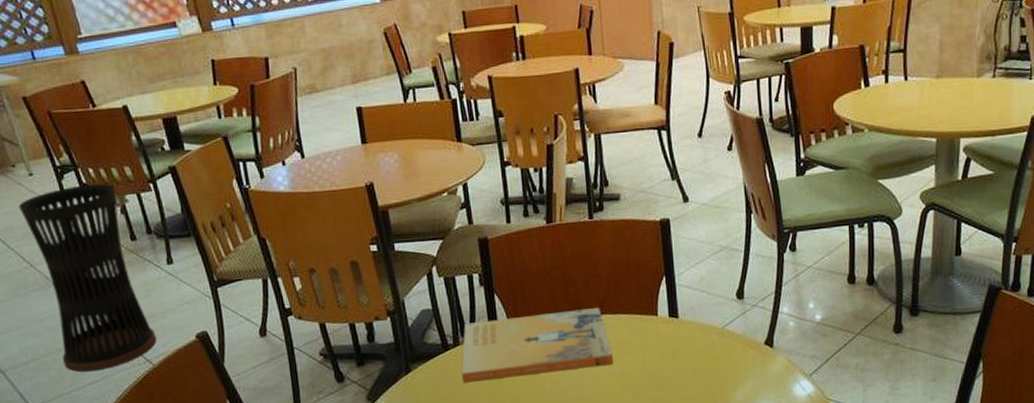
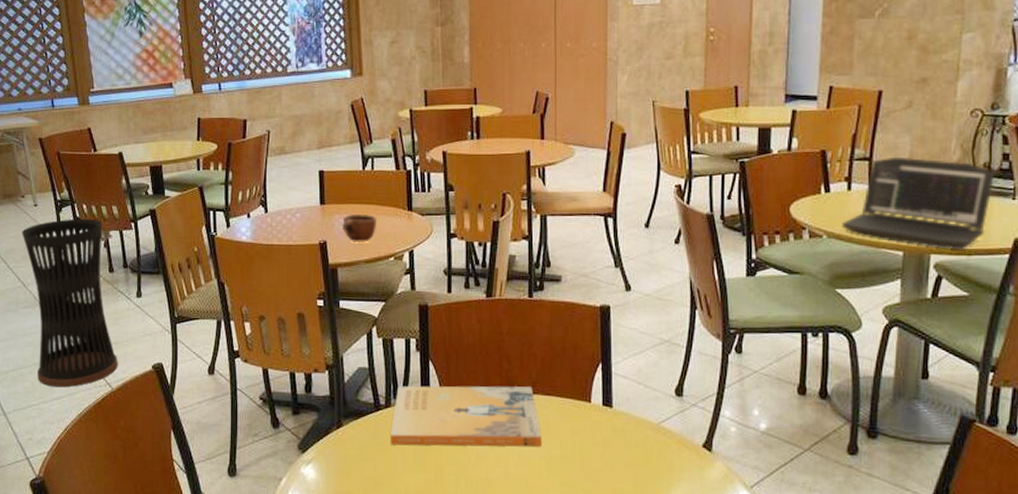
mug: none [387,149,426,181] -> present [341,213,377,242]
laptop: none [881,46,1014,131] -> present [842,156,994,248]

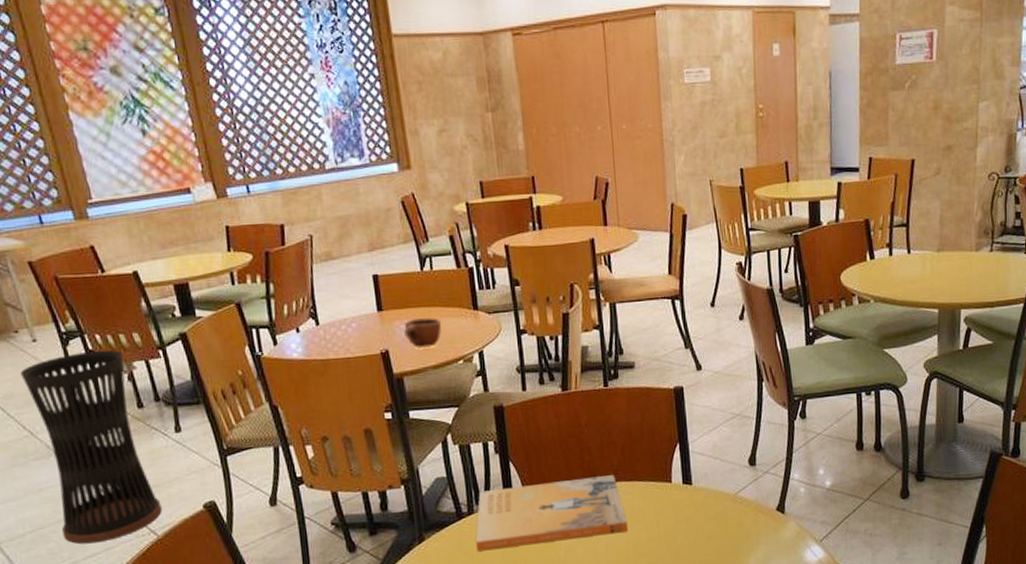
laptop: present [842,156,994,248] -> none [886,221,1010,302]

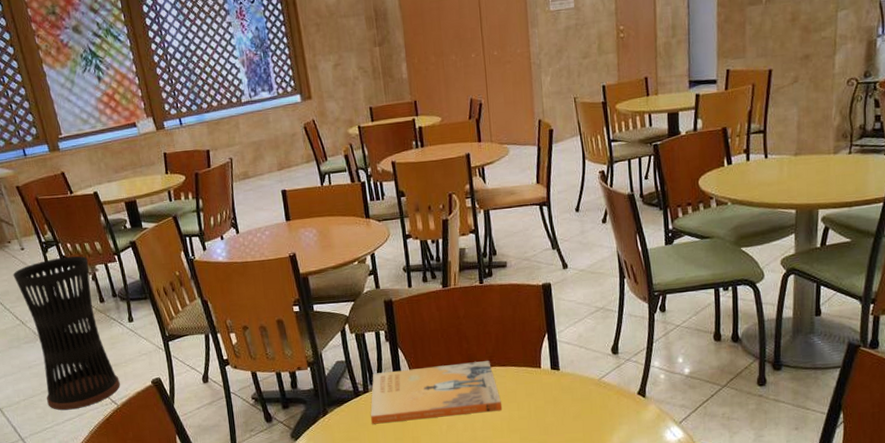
mug: present [403,317,442,348] -> none [307,225,339,252]

